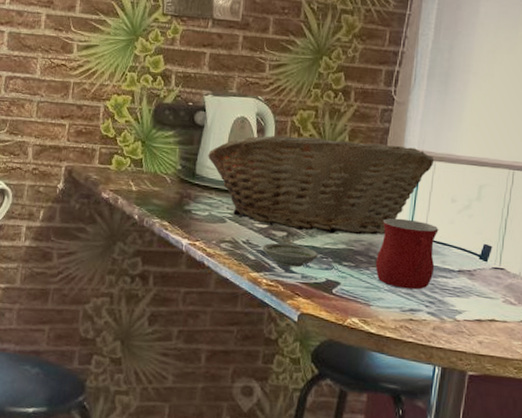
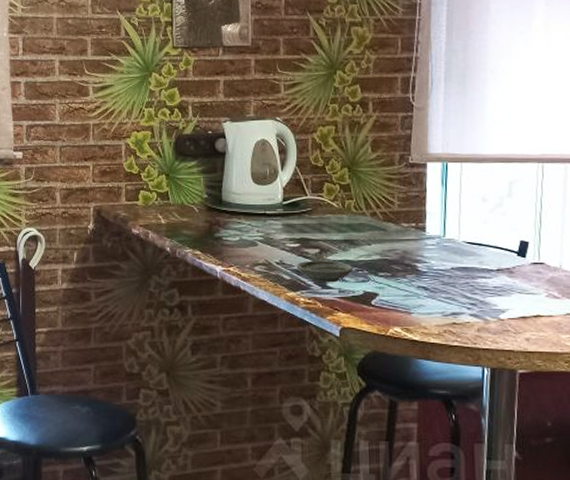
fruit basket: present [208,135,435,235] -> none [232,151,461,246]
mug: present [375,218,439,290] -> none [412,223,473,293]

